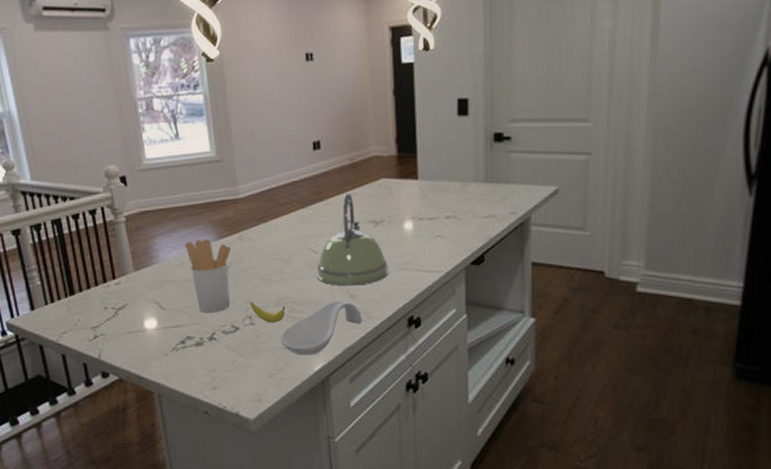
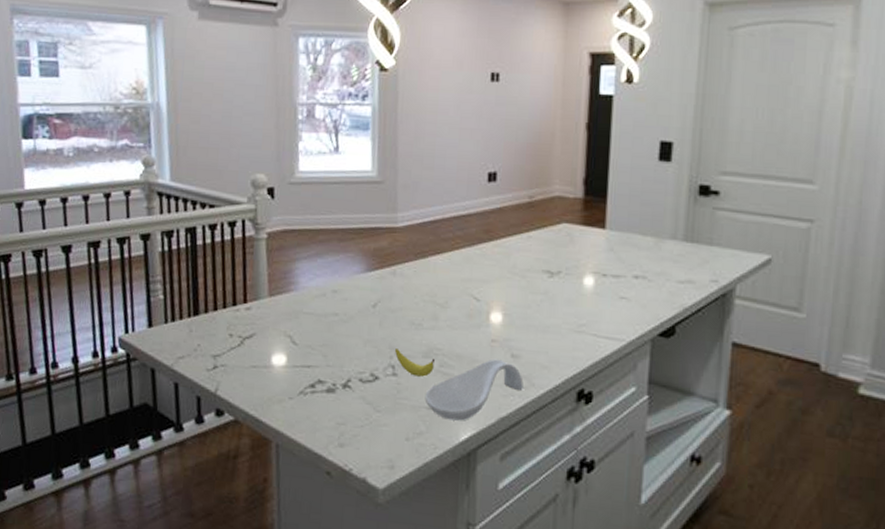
utensil holder: present [184,238,231,313] -> none [329,269,381,356]
kettle: present [316,193,390,286] -> none [475,235,562,345]

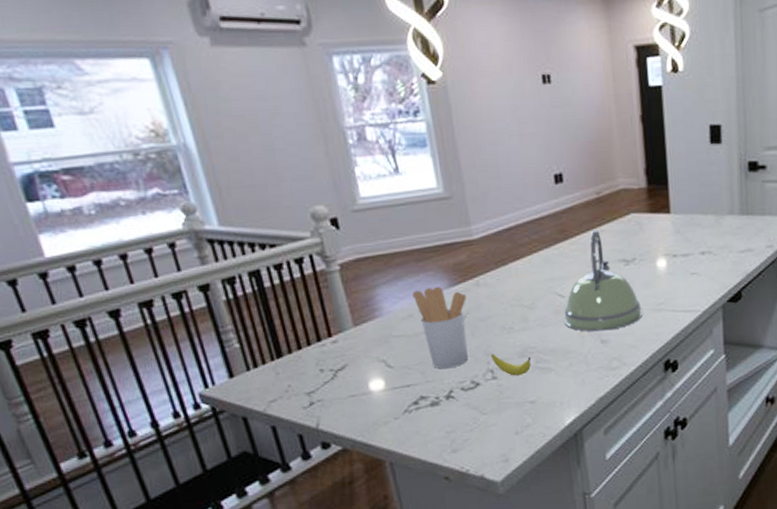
utensil holder: none [329,269,381,356] -> present [412,286,468,369]
spoon rest: present [424,359,523,421] -> none [526,346,616,409]
kettle: none [475,235,562,345] -> present [563,230,643,332]

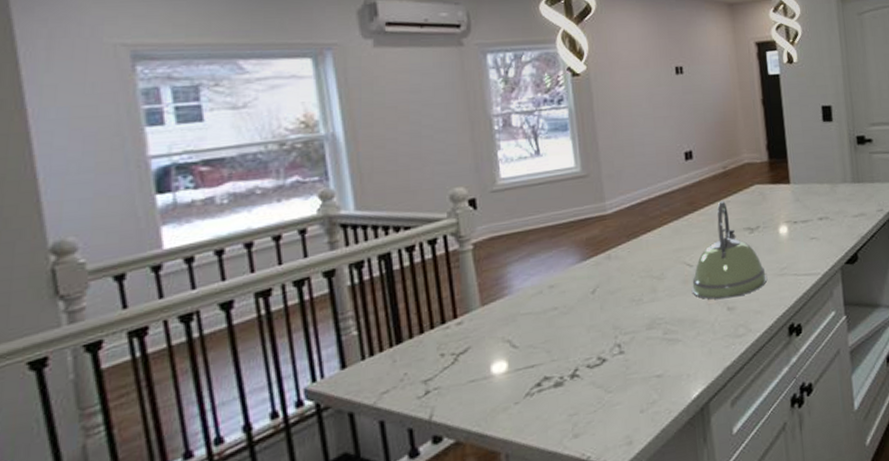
utensil holder: present [412,286,468,369] -> none [543,261,597,346]
banana: present [490,354,531,376] -> none [618,327,659,349]

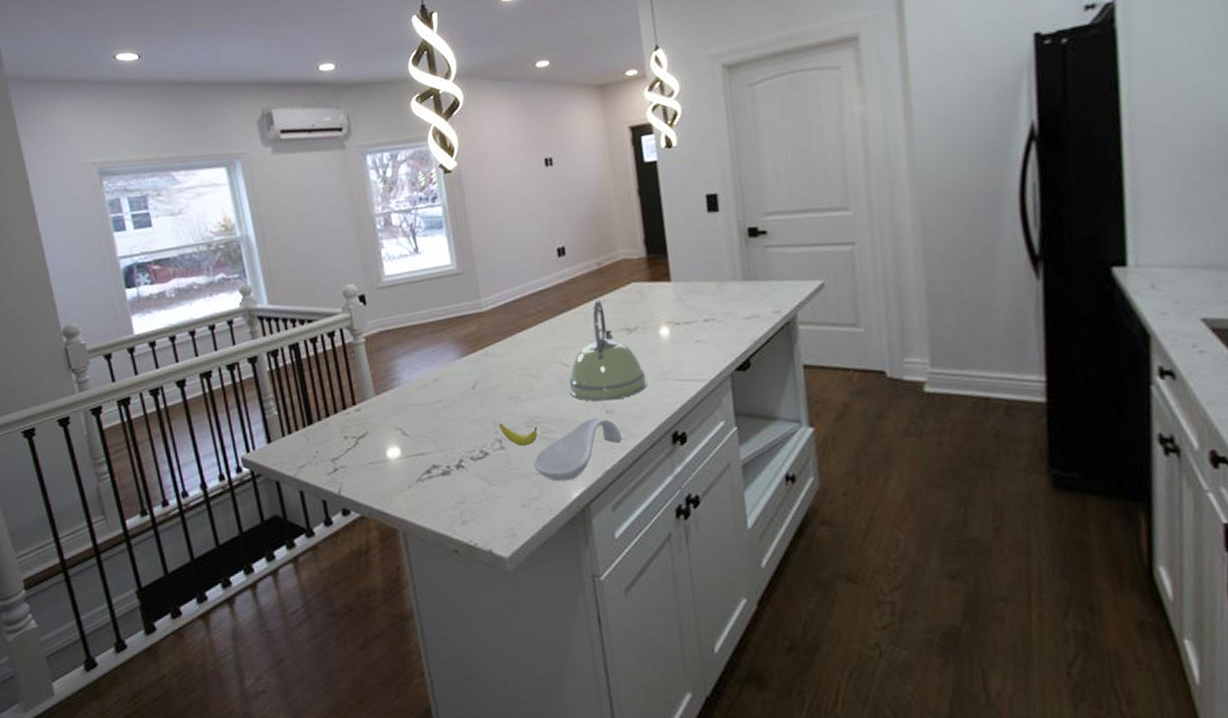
banana: none [618,327,659,349] -> present [498,423,538,446]
spoon rest: none [653,314,742,382] -> present [533,417,622,482]

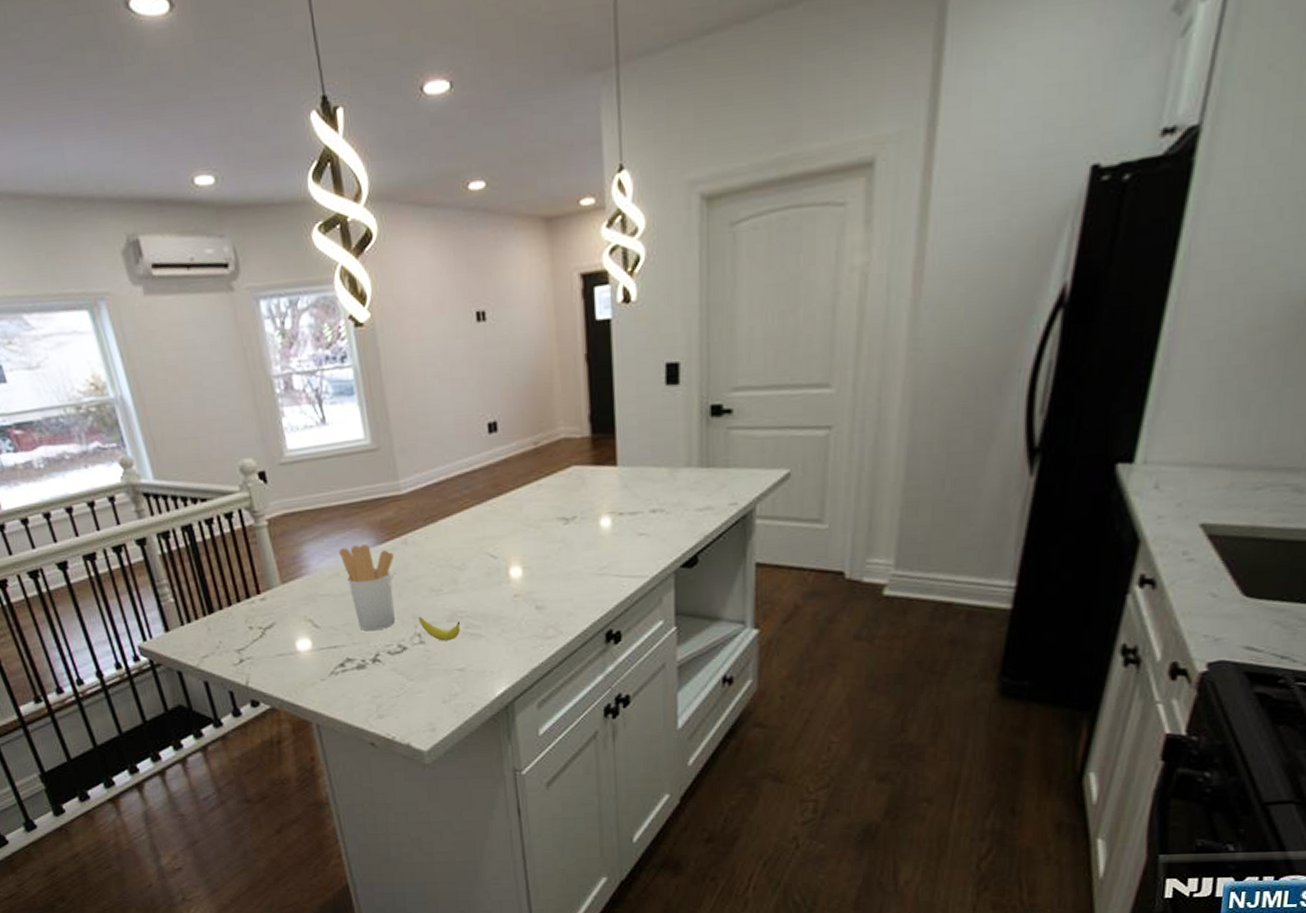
utensil holder: none [427,356,478,438] -> present [338,543,395,631]
spoon rest: present [533,417,622,482] -> none [455,613,552,678]
kettle: present [568,299,648,402] -> none [495,484,584,597]

